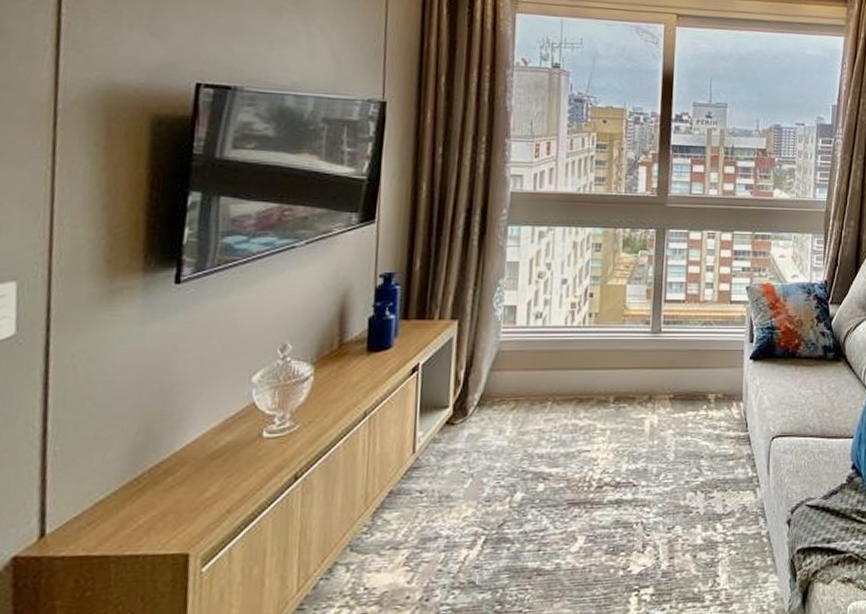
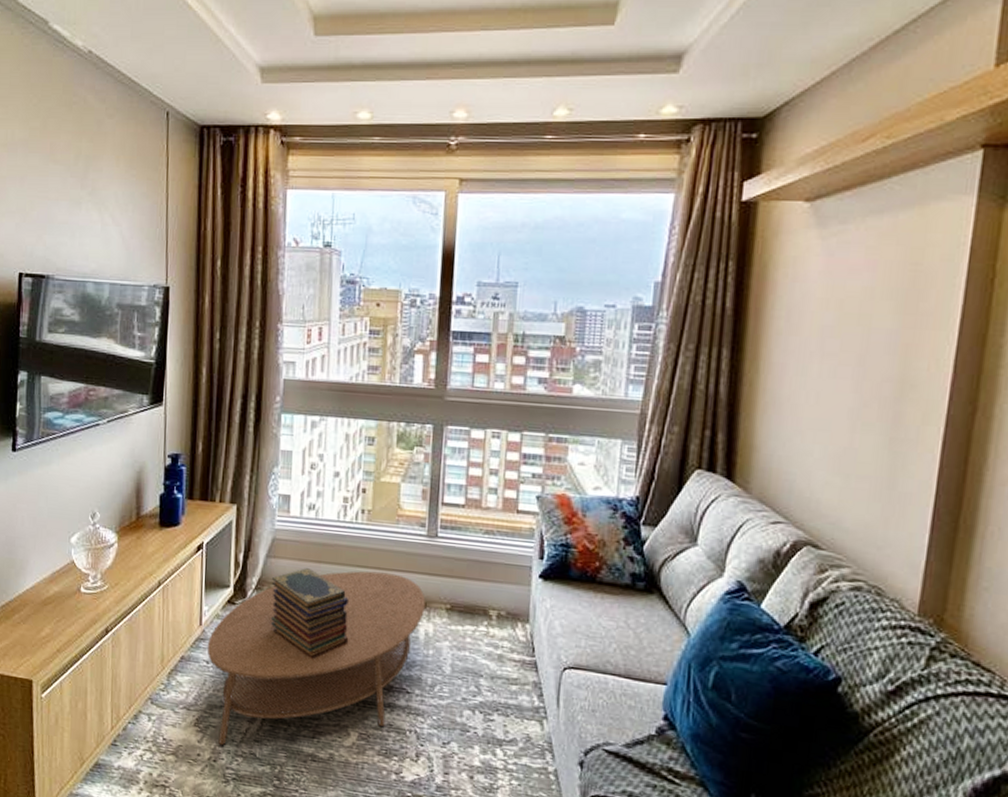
coffee table: none [420,372,650,582] -> present [207,571,426,746]
book stack: none [494,377,576,470] -> present [271,568,349,660]

